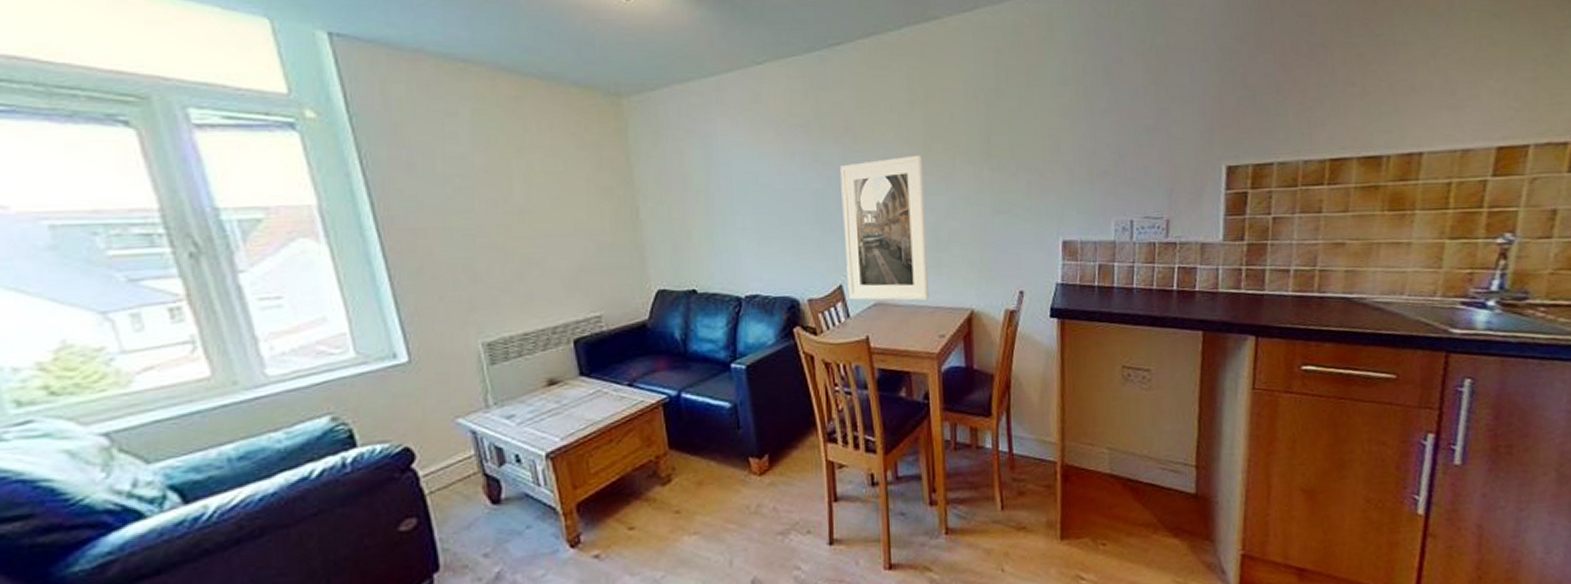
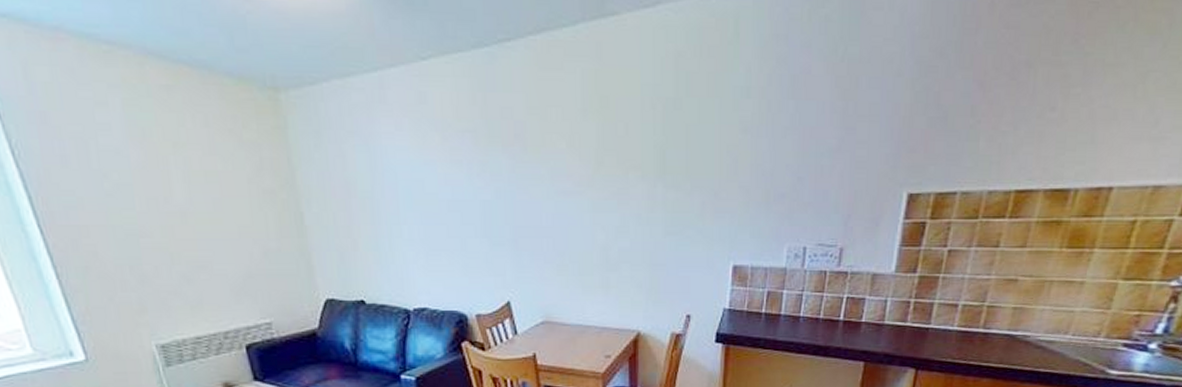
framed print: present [840,154,930,301] -> none [509,168,597,321]

